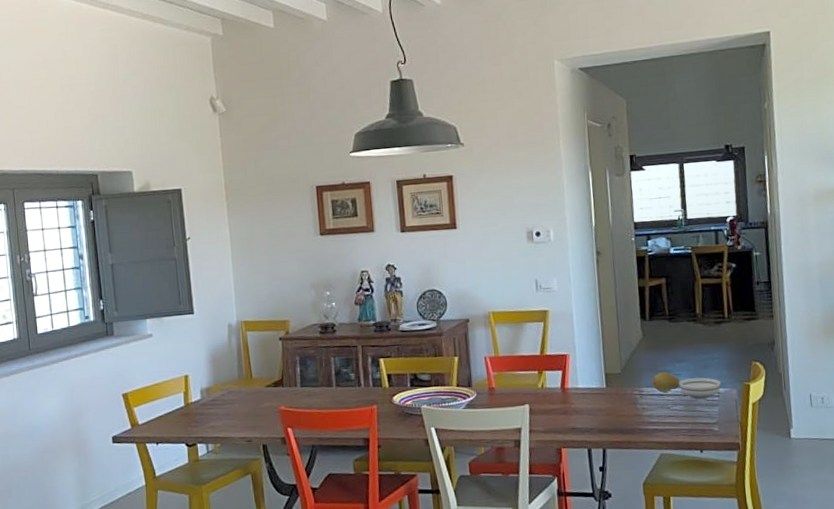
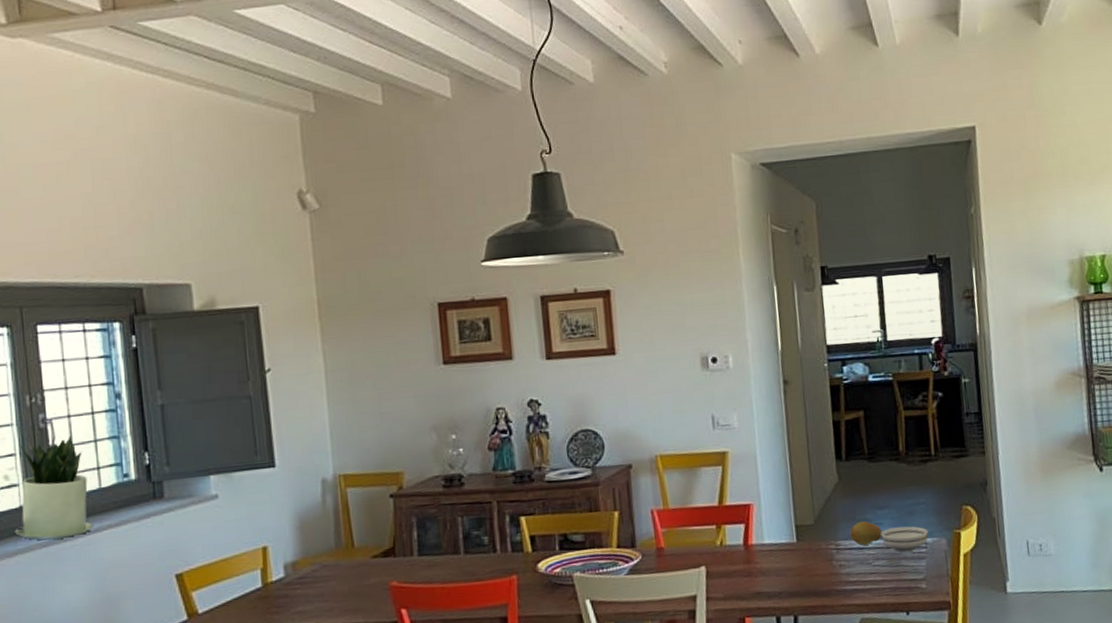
planter: none [11,286,65,365] -> present [15,436,93,541]

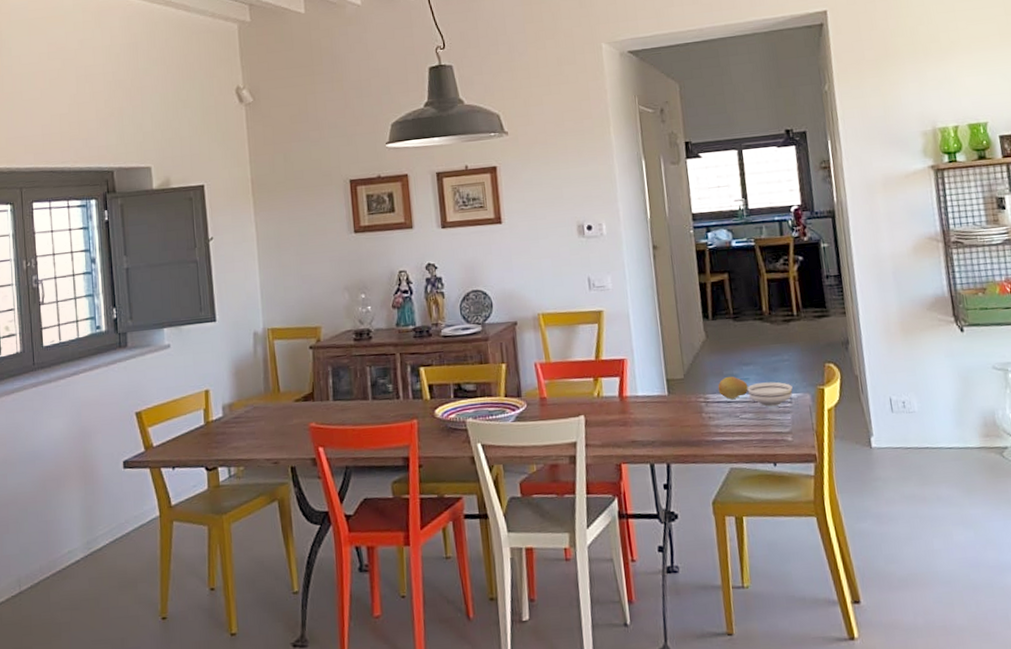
planter: present [15,436,93,541] -> none [12,294,72,381]

